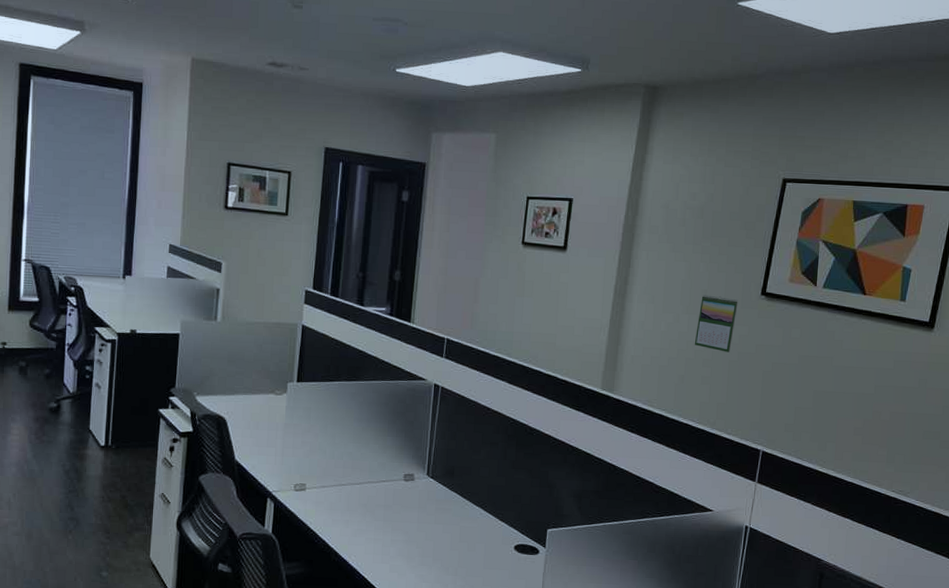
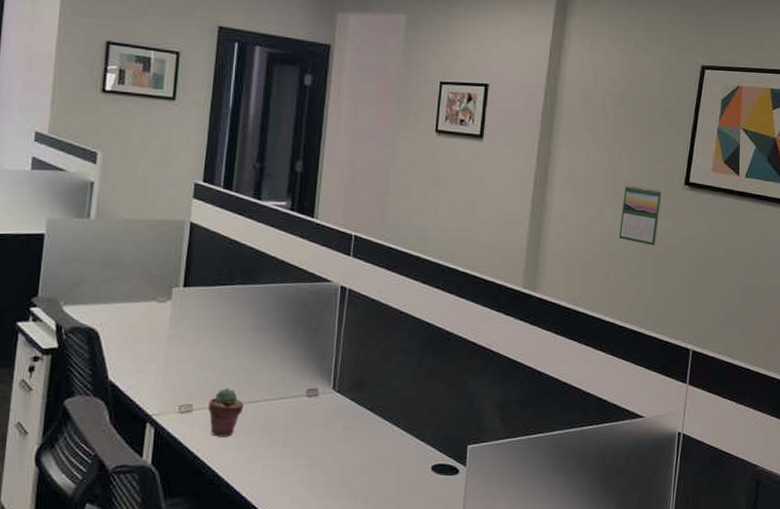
potted succulent: none [318,470,350,513] -> present [207,387,244,437]

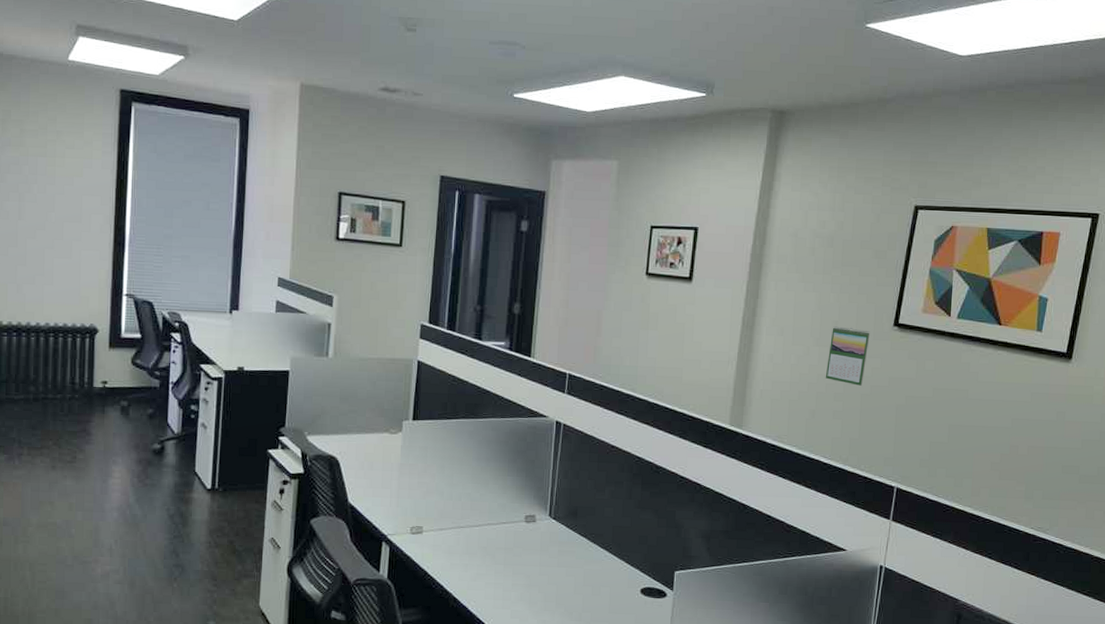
potted succulent: present [207,387,244,437] -> none [436,512,468,557]

